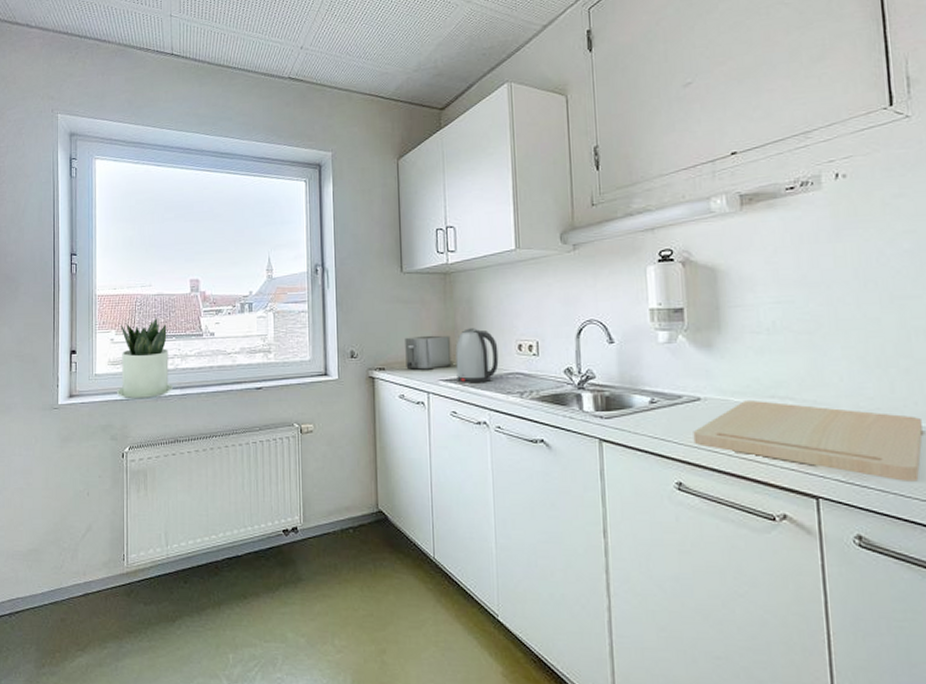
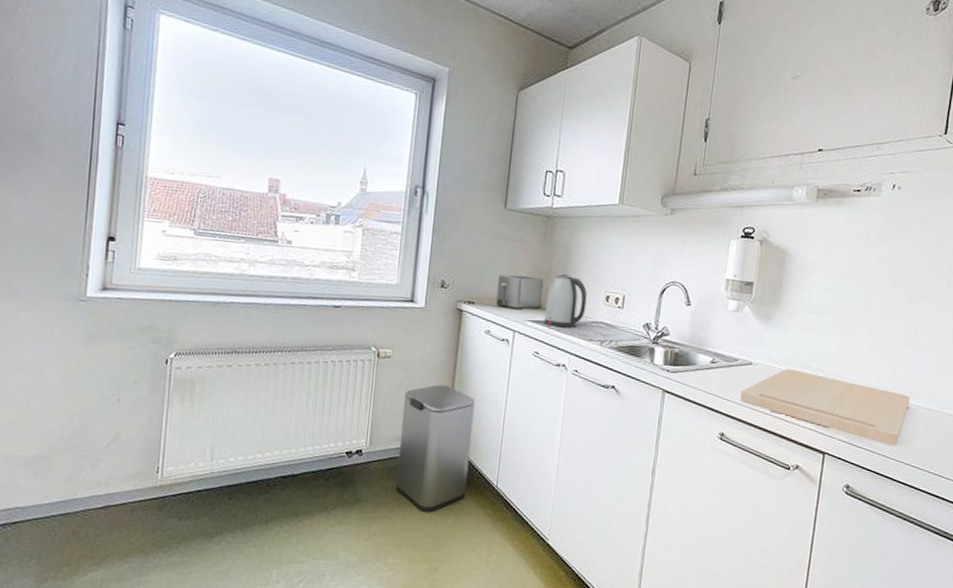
planter: present [116,318,174,399] -> none [164,213,237,303]
pedal bin: none [330,455,403,589] -> present [395,384,476,512]

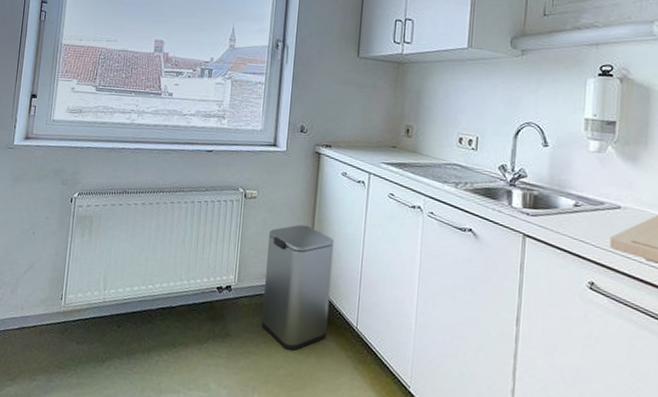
toaster: present [496,274,544,310] -> none [351,119,397,153]
kettle: present [544,274,588,328] -> none [398,117,440,170]

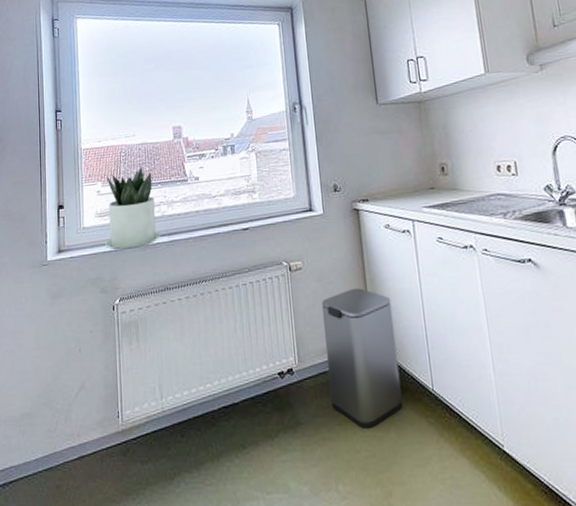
planter: none [71,73,128,149] -> present [104,167,161,251]

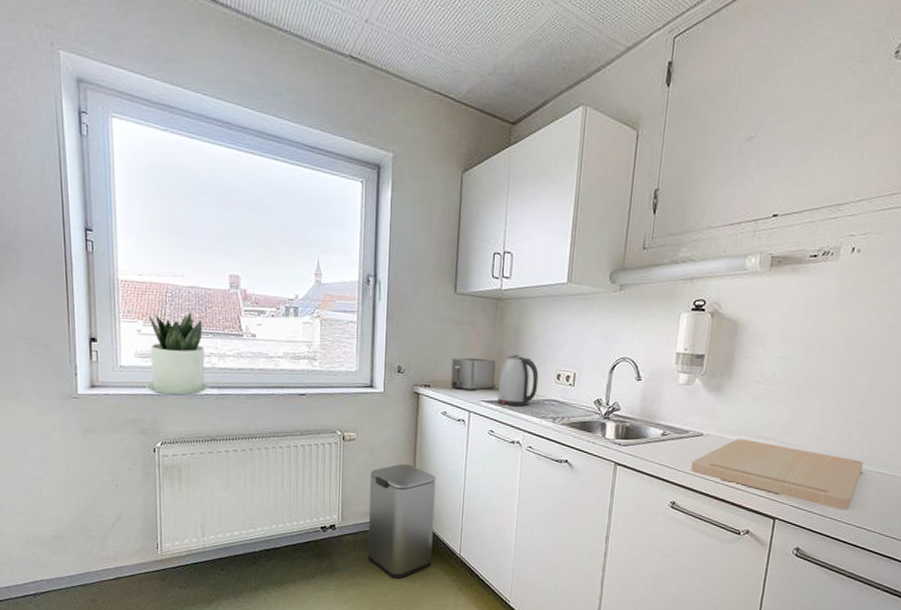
toaster: none [385,162,434,199] -> present [451,357,496,392]
kettle: none [435,153,480,209] -> present [497,354,539,407]

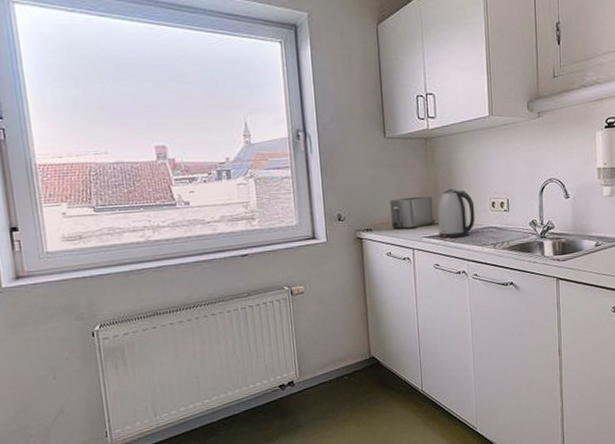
planter: present [145,312,210,396] -> none [73,188,147,276]
pedal bin: present [367,464,436,579] -> none [322,309,395,425]

